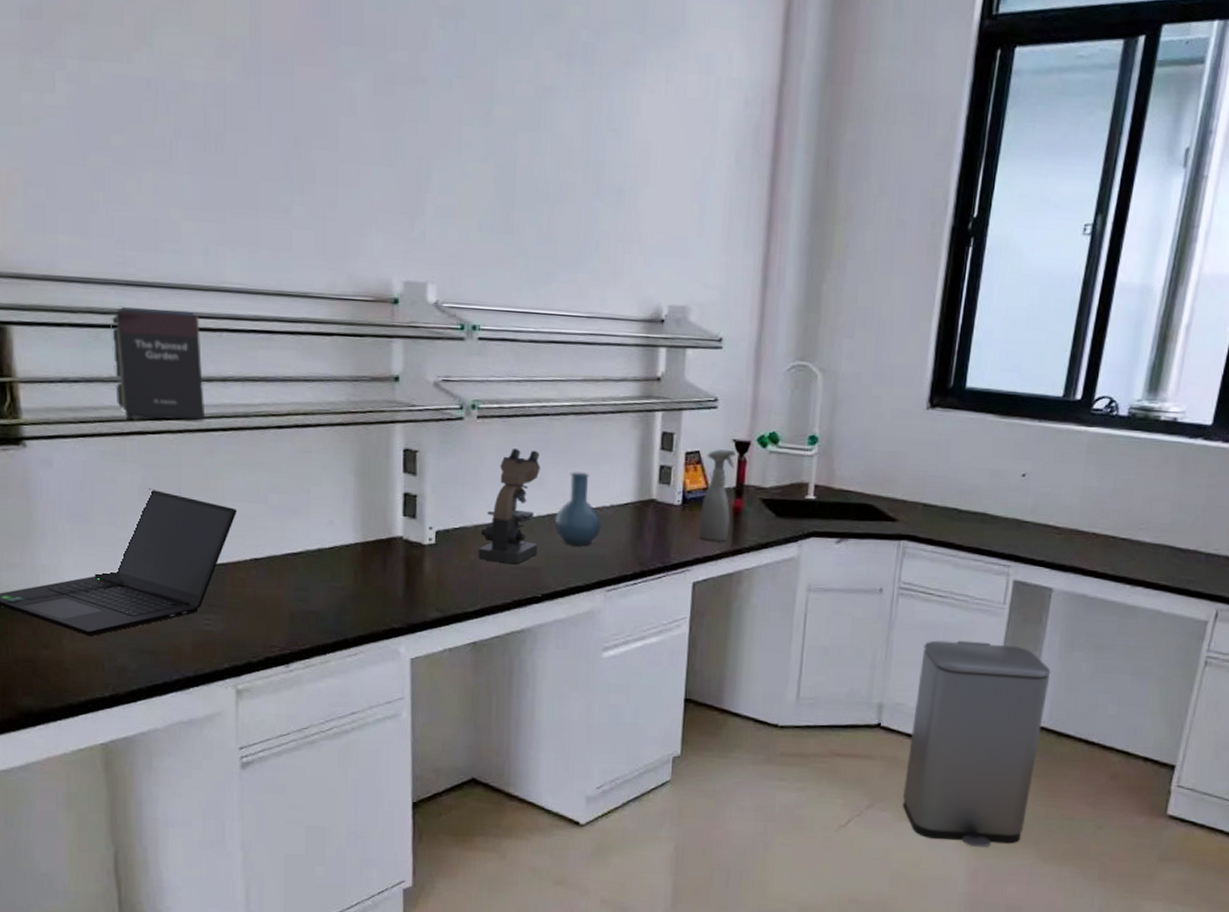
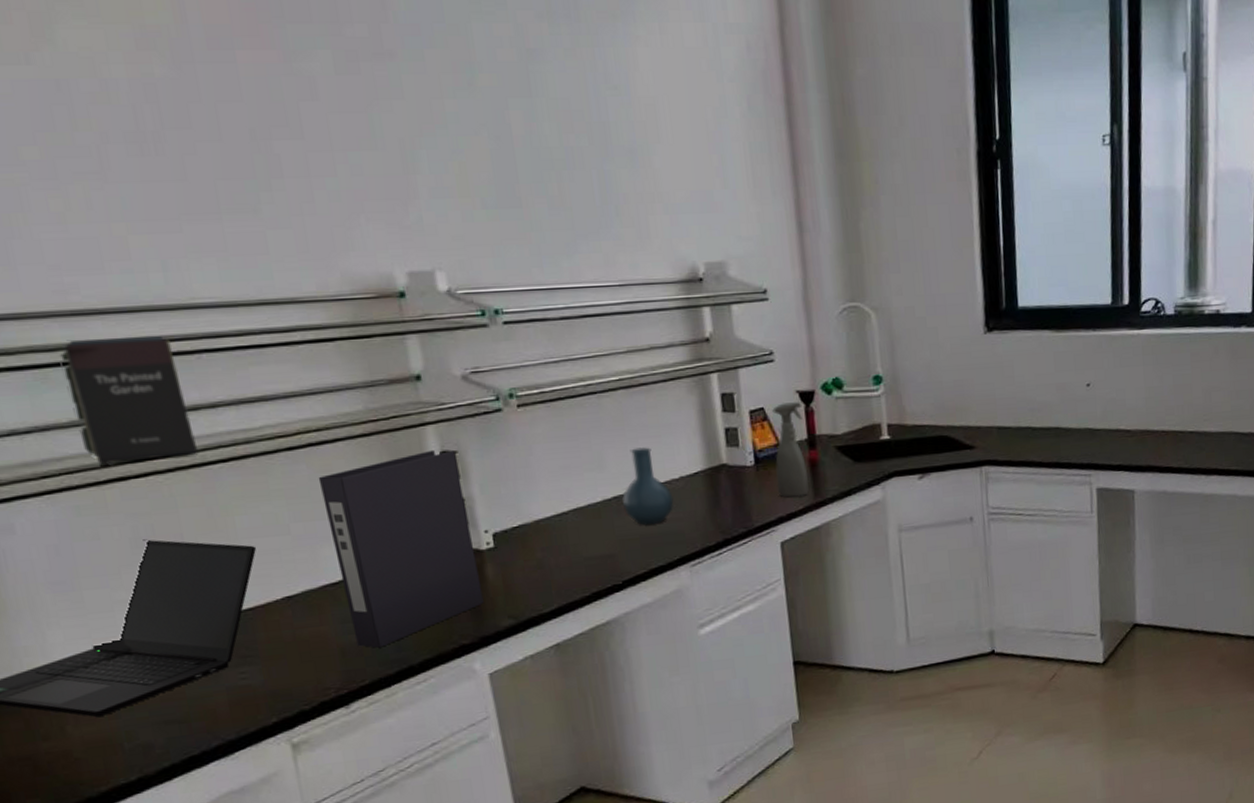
binder: none [298,446,418,618] -> present [318,449,484,648]
microscope: present [478,448,541,564] -> none [543,432,610,556]
pedal bin: present [902,640,1051,848] -> none [1022,551,1148,754]

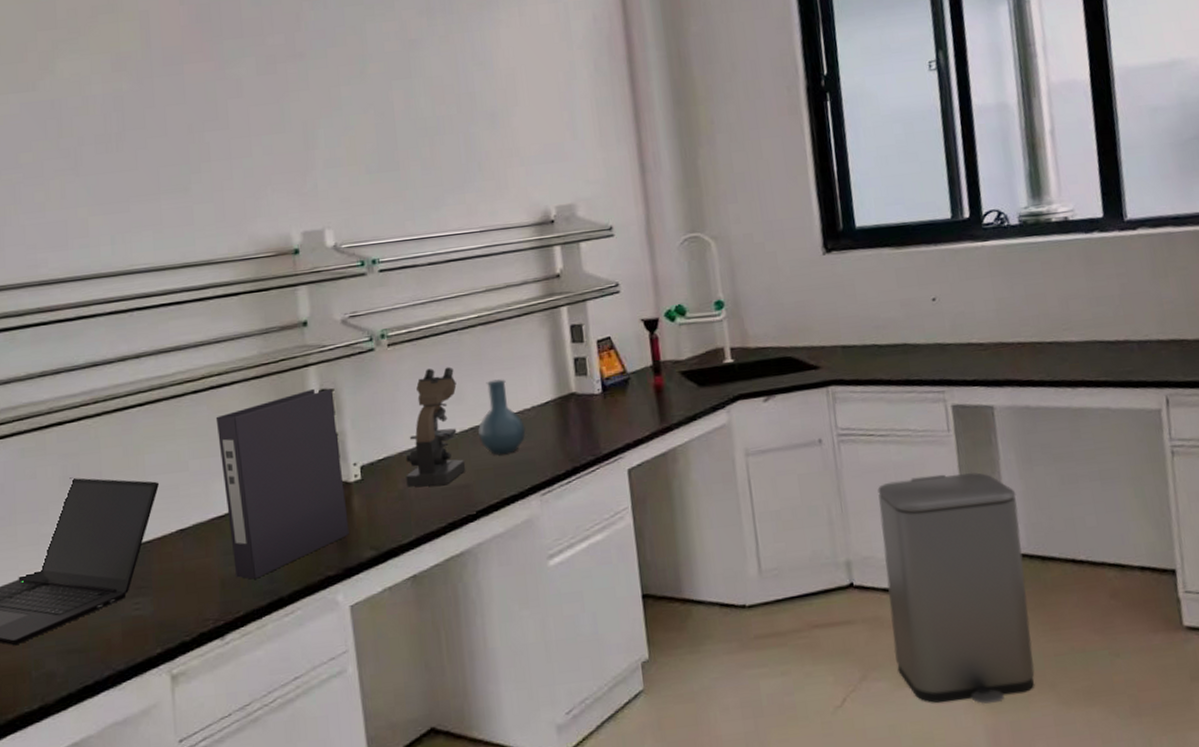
books: present [59,335,199,465] -> none [25,298,122,412]
microscope: none [543,432,610,556] -> present [405,366,466,487]
spray bottle: present [772,402,809,497] -> none [618,330,655,424]
pedal bin: none [1022,551,1148,754] -> present [877,472,1035,705]

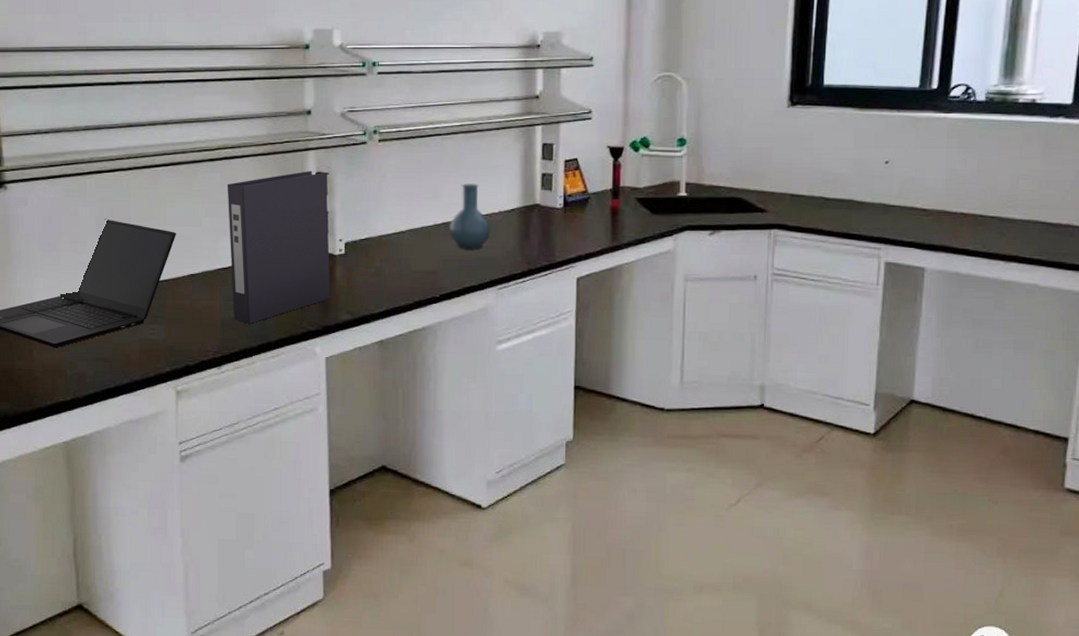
microscope: present [405,366,466,487] -> none [383,166,435,268]
pedal bin: present [877,472,1035,705] -> none [790,321,930,525]

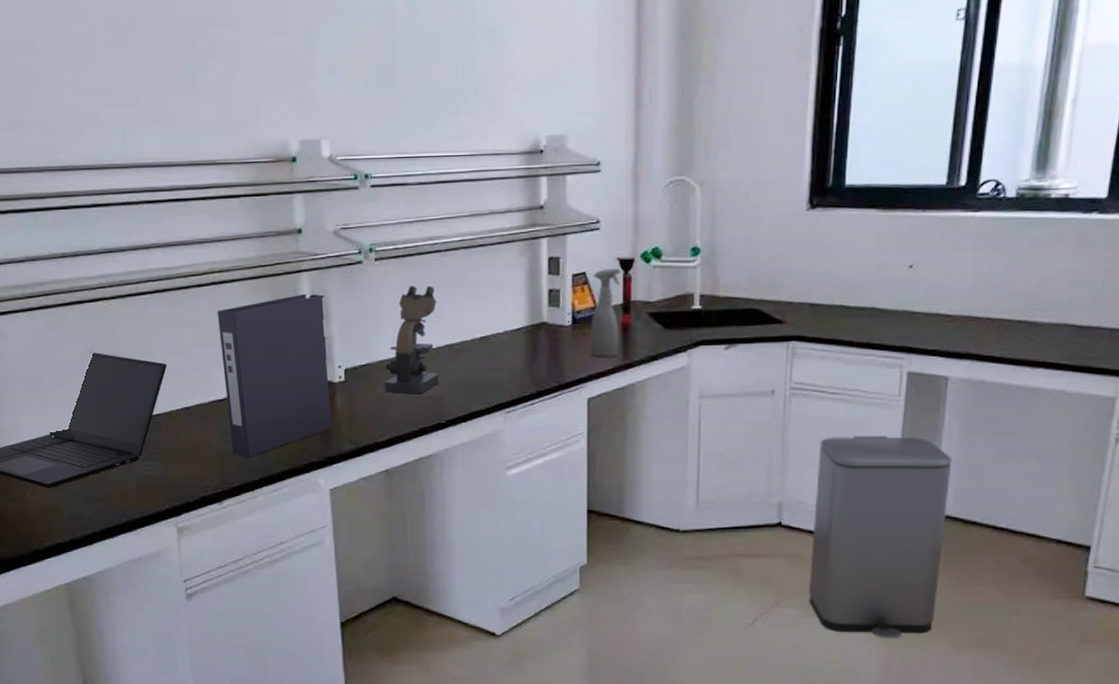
microscope: none [383,166,435,268] -> present [385,285,440,394]
flask: present [449,183,491,250] -> none [452,302,497,373]
spray bottle: none [580,156,611,239] -> present [590,269,621,357]
pedal bin: none [790,321,930,525] -> present [808,435,953,639]

